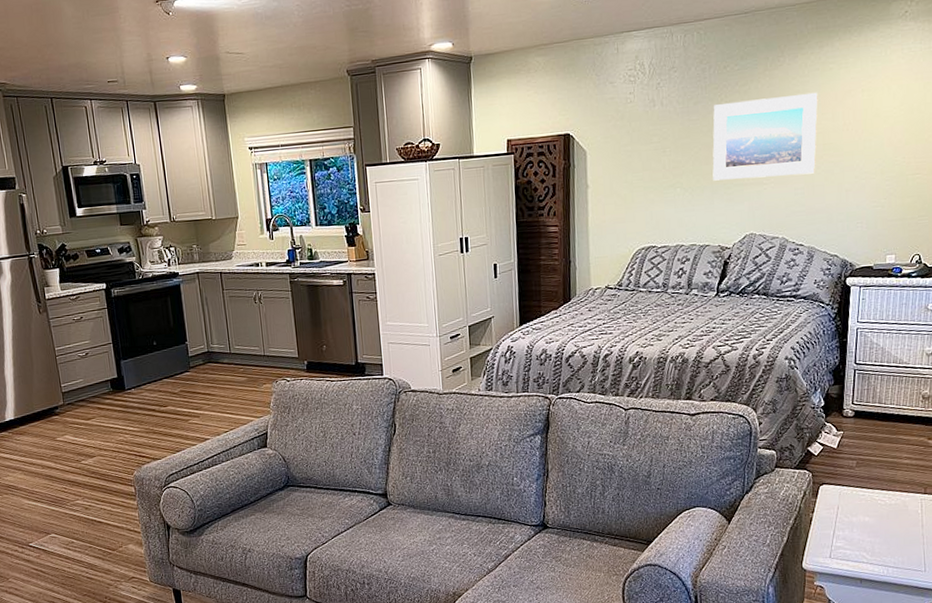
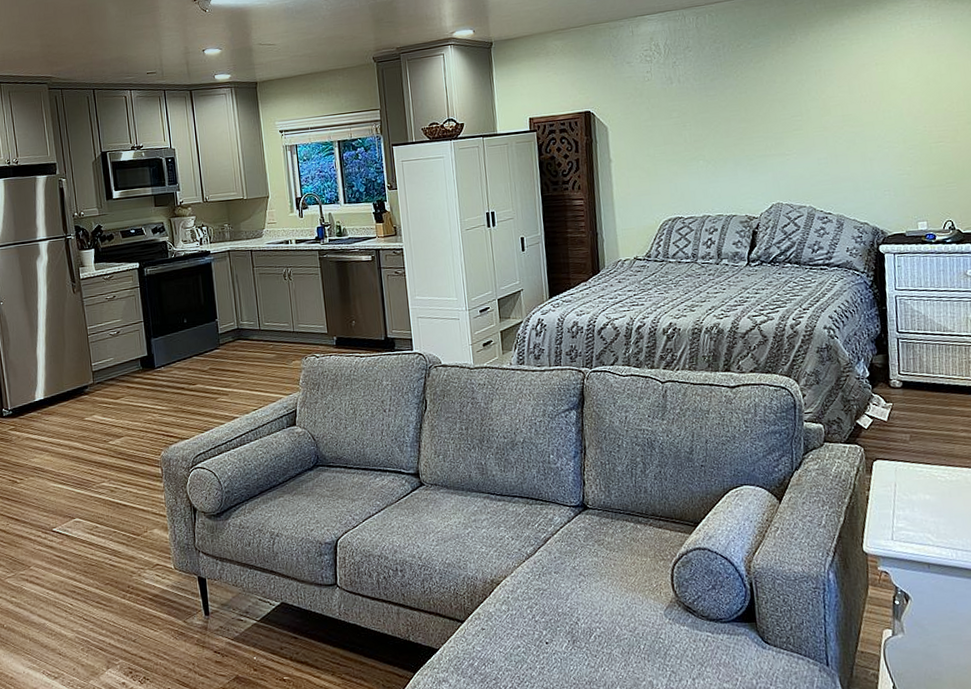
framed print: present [712,92,818,181] -> none [730,66,838,153]

